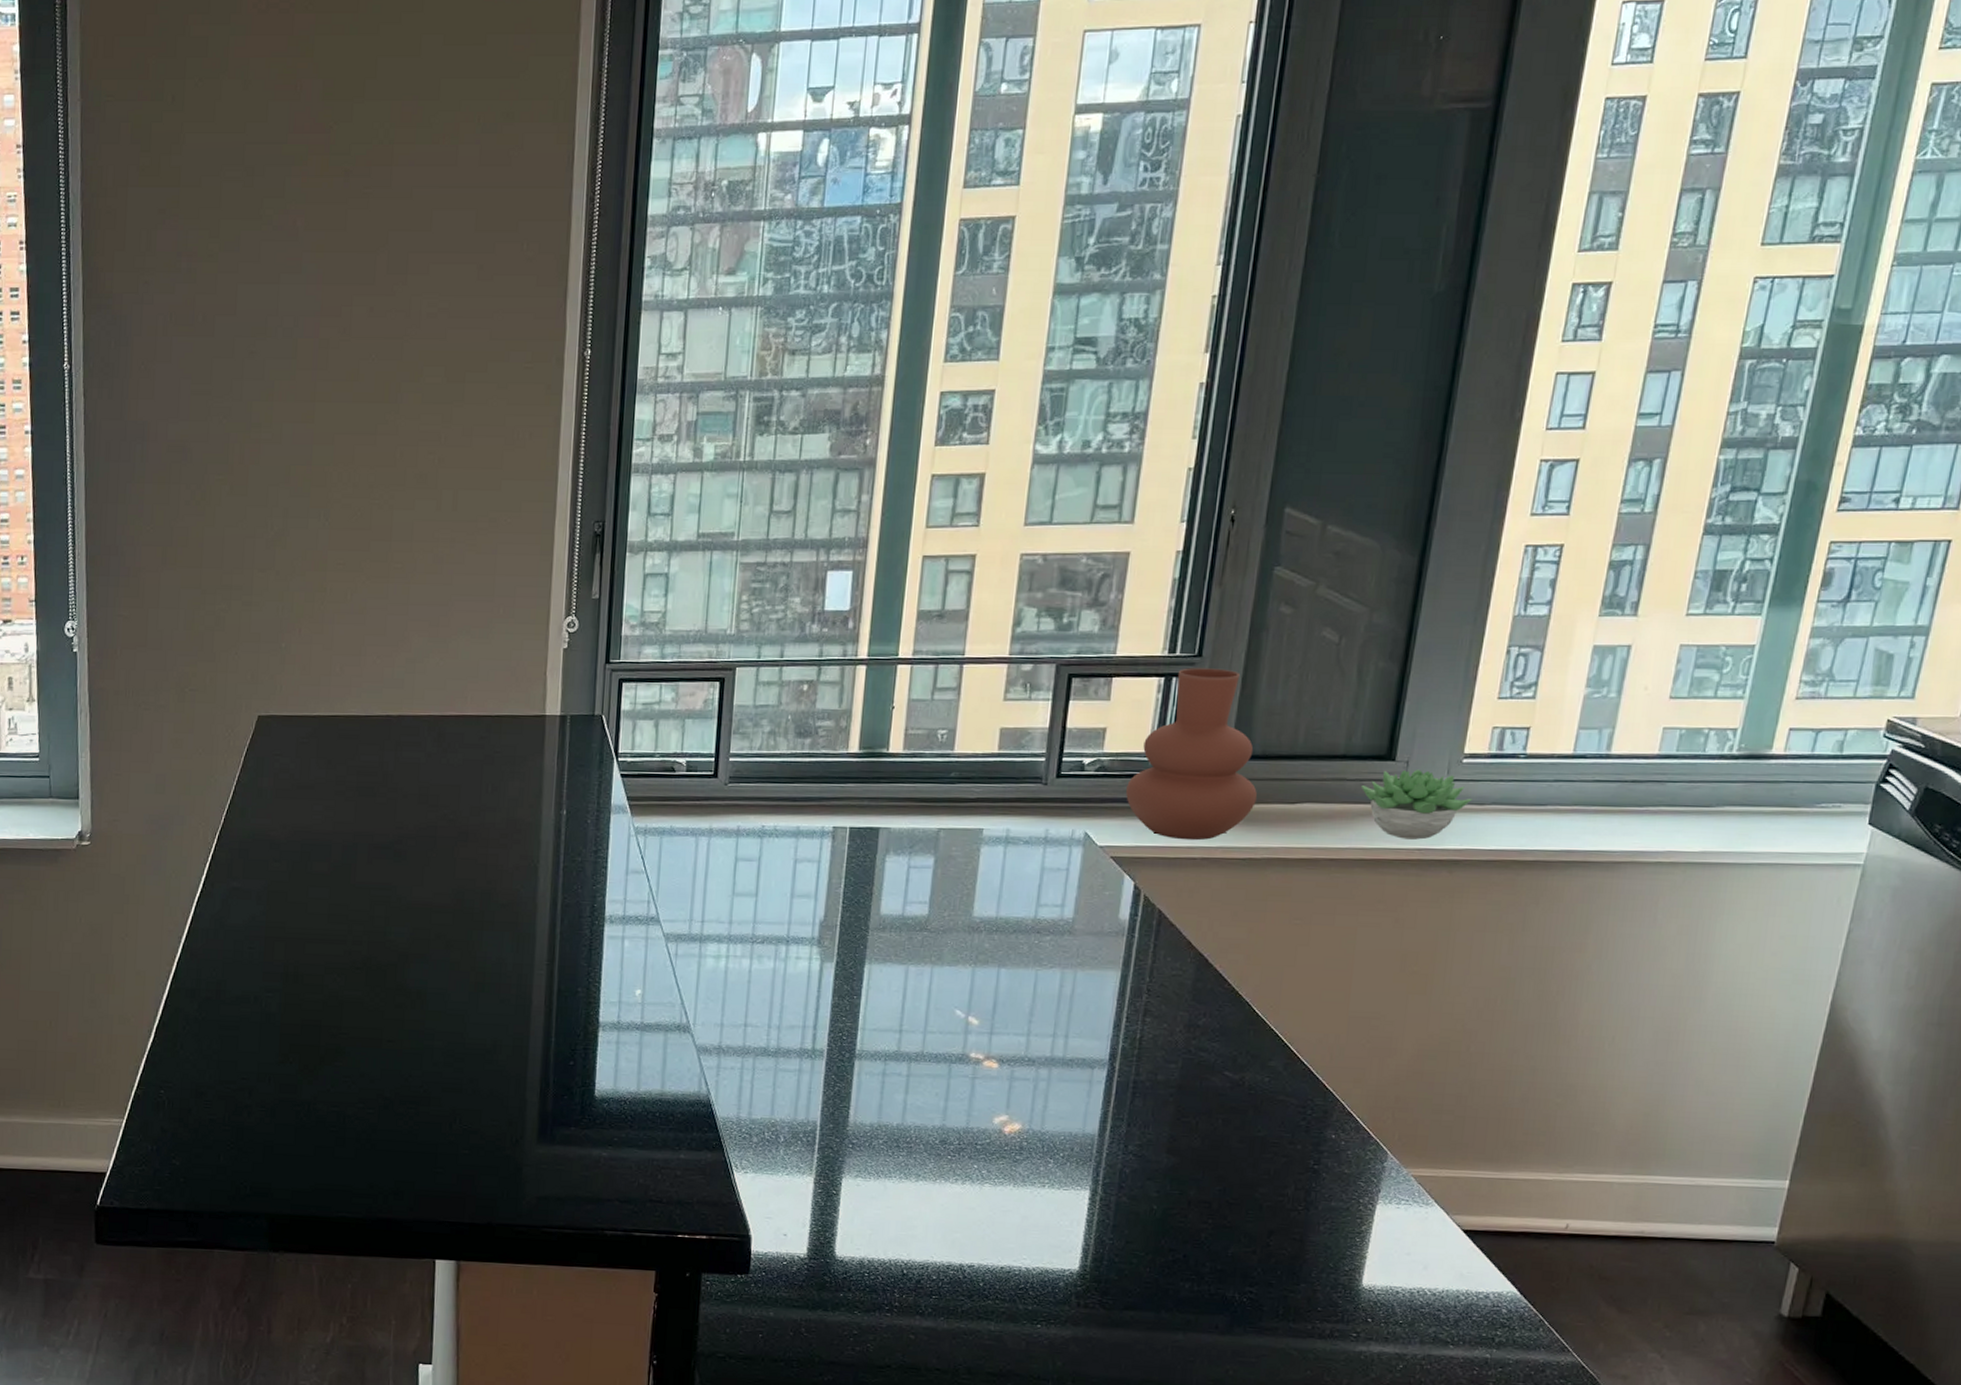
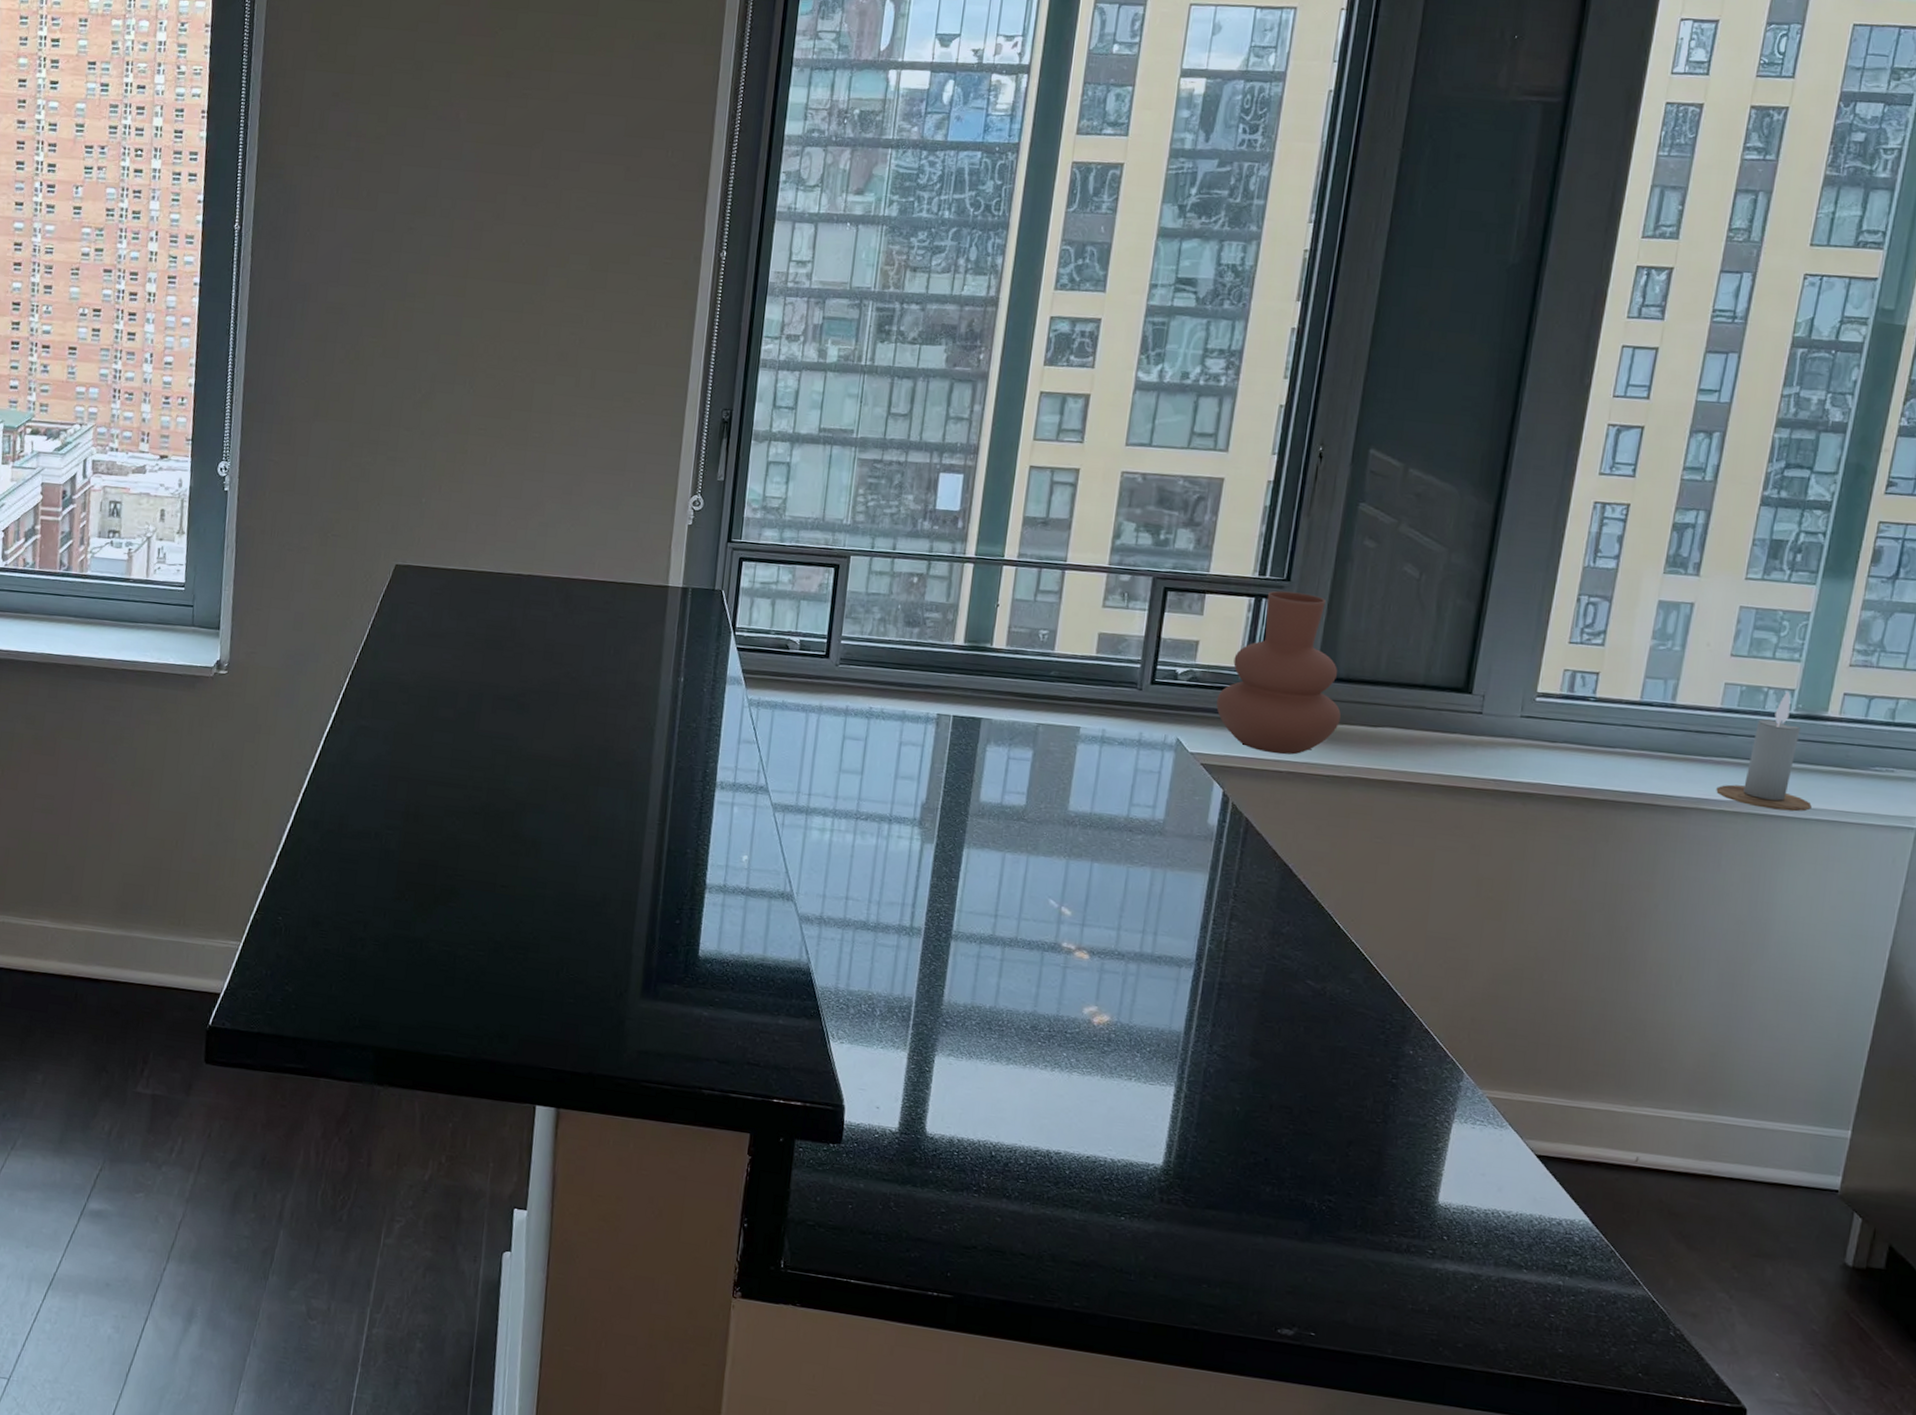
succulent plant: present [1360,769,1472,840] -> none [1439,703,1545,771]
candle: none [1652,731,1753,857] -> present [1716,691,1812,812]

